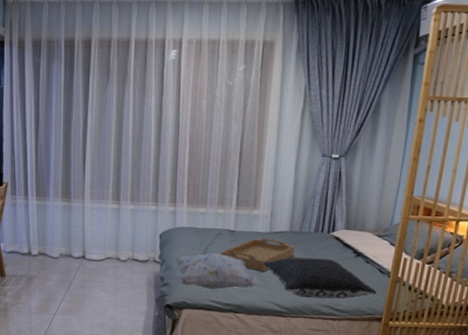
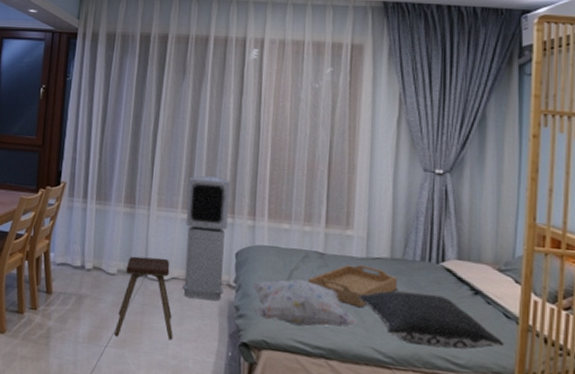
music stool: none [60,242,110,307] -> present [113,256,173,341]
air purifier: none [115,170,154,274] -> present [182,175,231,302]

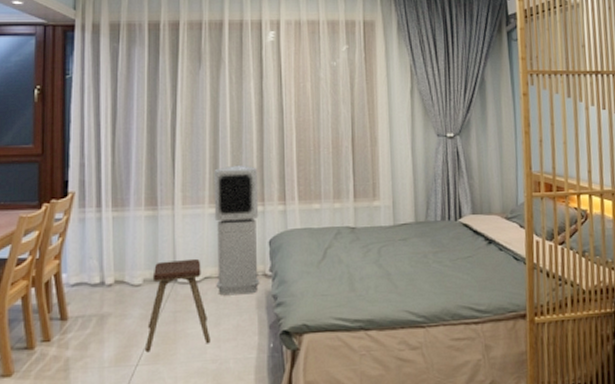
decorative pillow: present [251,279,357,327] -> none [287,257,391,303]
serving tray: present [308,264,397,308] -> none [342,232,423,275]
pillow: present [358,290,504,350] -> none [390,249,516,300]

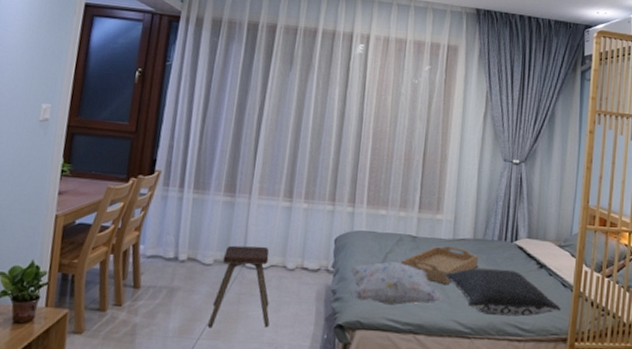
air purifier: present [214,164,260,296] -> none [280,164,333,287]
decorative pillow: none [287,257,391,303] -> present [348,261,443,305]
serving tray: none [342,232,423,275] -> present [401,245,478,285]
pillow: none [390,249,516,300] -> present [445,268,561,317]

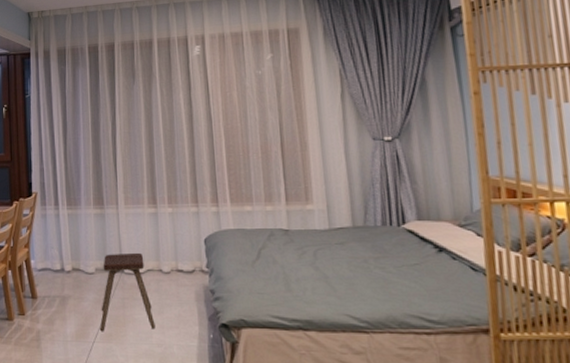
decorative pillow: present [348,261,443,305] -> none [223,258,329,302]
serving tray: present [401,245,478,285] -> none [276,236,363,278]
pillow: present [445,268,561,317] -> none [327,256,475,307]

